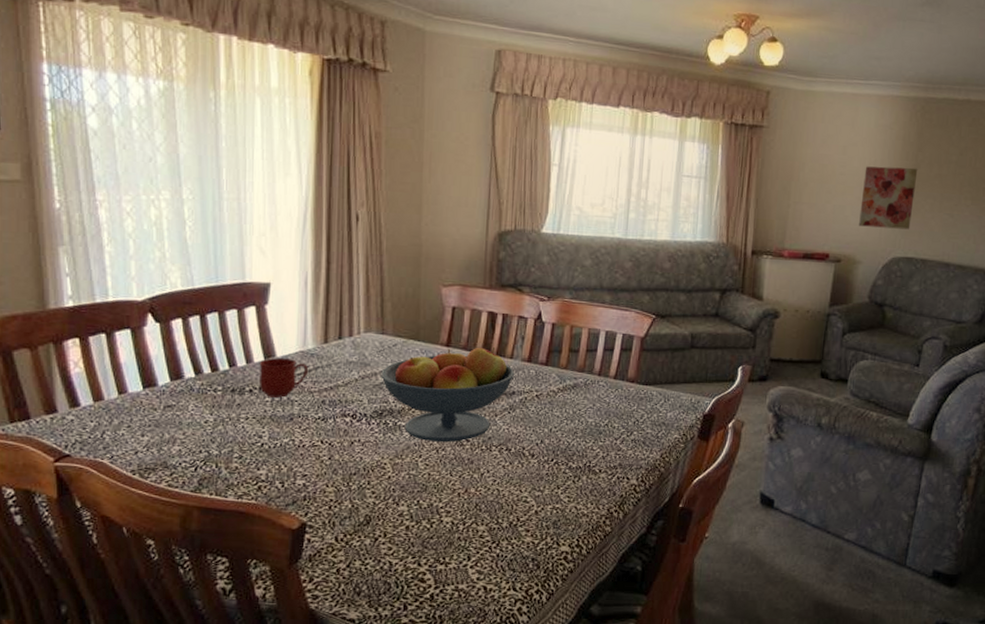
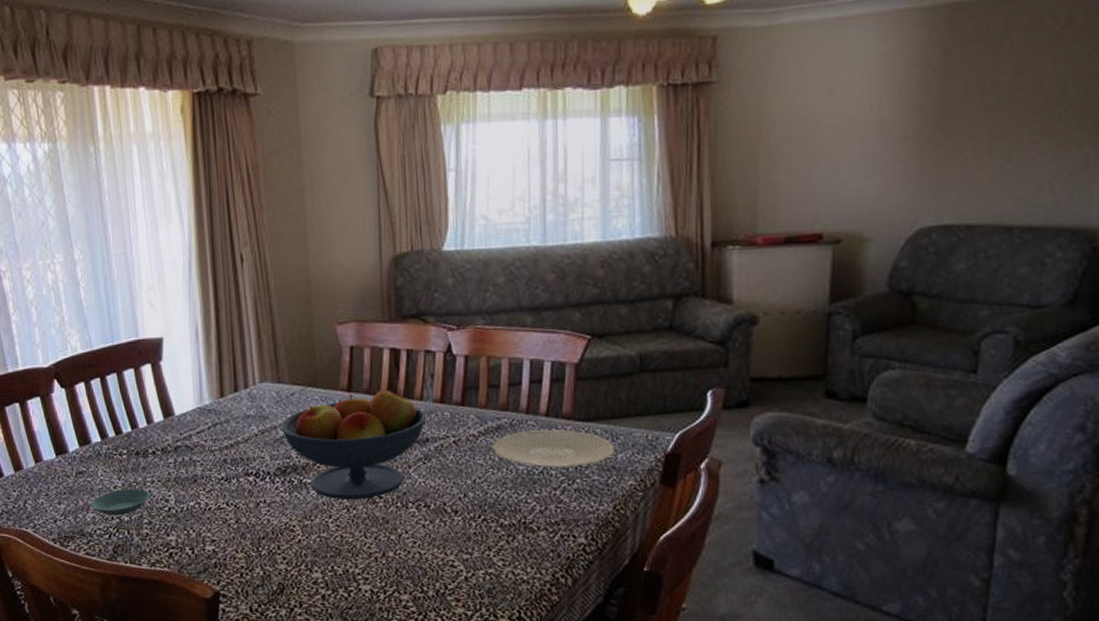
saucer: none [178,424,242,450] -> present [91,489,149,516]
mug: present [259,357,309,398] -> none [159,415,208,458]
plate: none [568,389,667,422] -> present [492,430,616,467]
wall art: present [859,166,918,230] -> none [863,102,948,192]

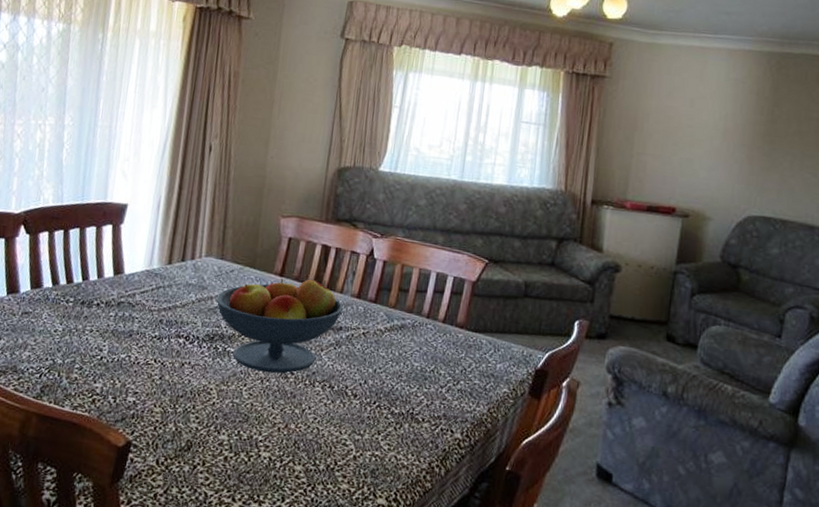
saucer: present [91,489,149,516] -> none [29,333,86,358]
plate: present [492,430,616,467] -> none [394,332,496,371]

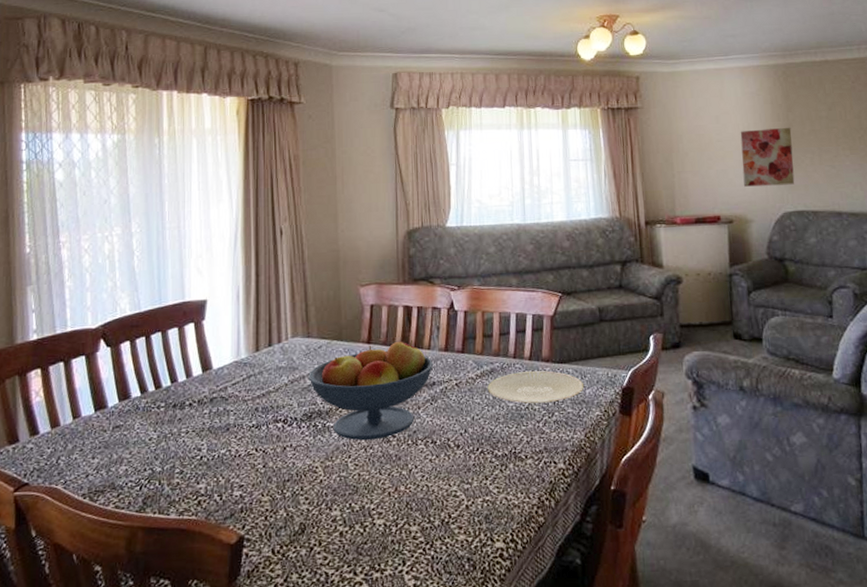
plate: none [394,332,496,371] -> present [487,371,585,404]
wall art: none [709,120,774,187] -> present [740,127,795,187]

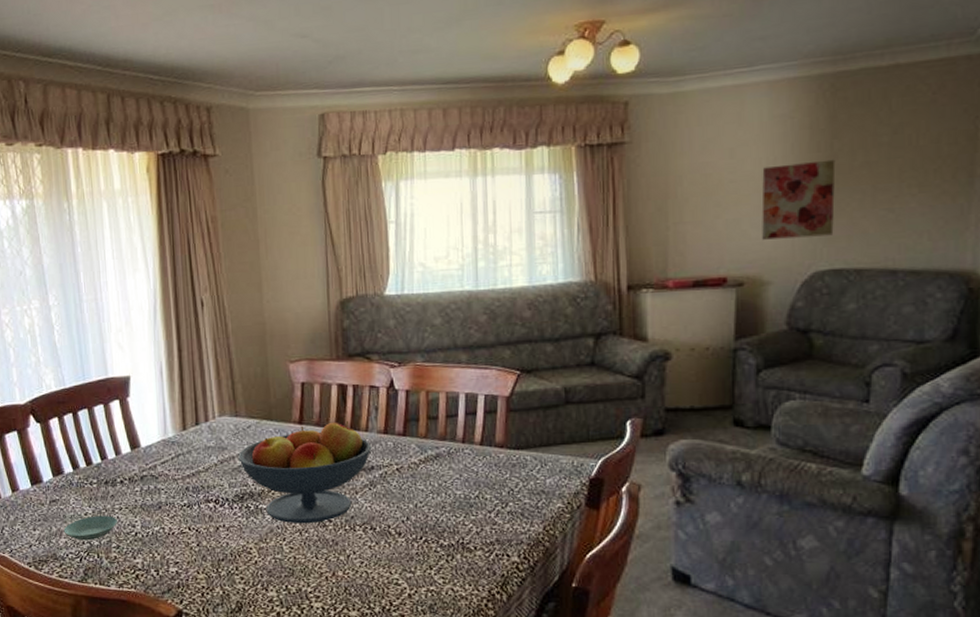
saucer: none [125,440,183,468] -> present [63,515,117,541]
plate: present [487,371,585,404] -> none [432,457,545,492]

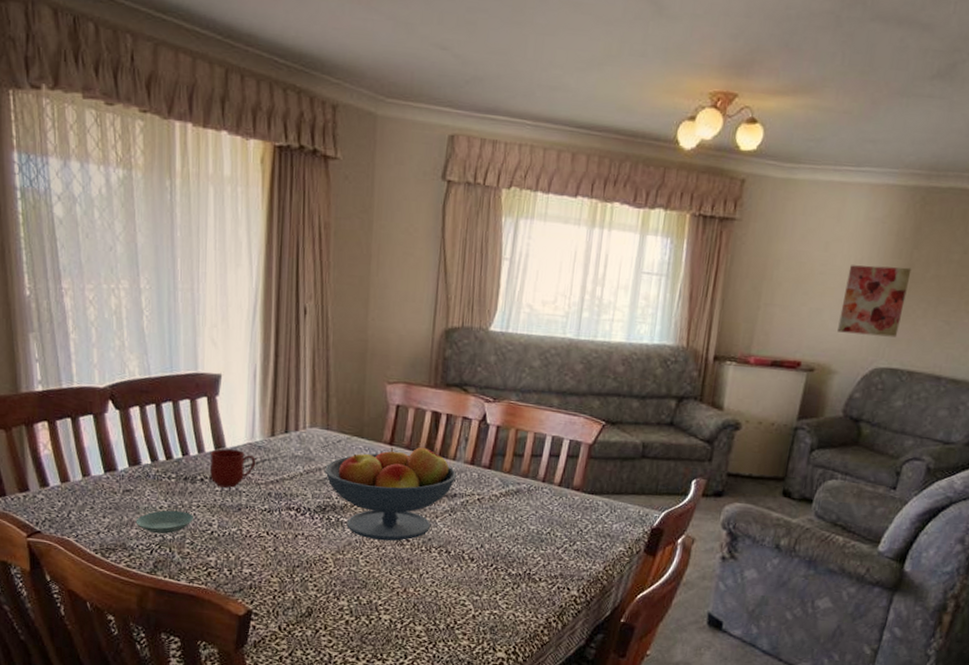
mug: none [126,447,171,487] -> present [210,448,256,488]

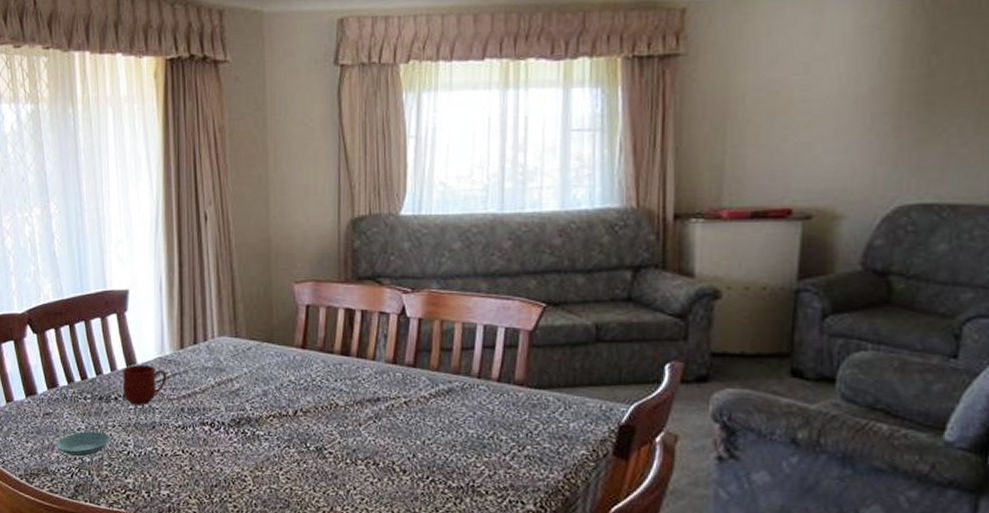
fruit bowl: present [325,446,457,541] -> none [237,348,379,455]
wall art: present [837,265,912,337] -> none [837,77,932,168]

